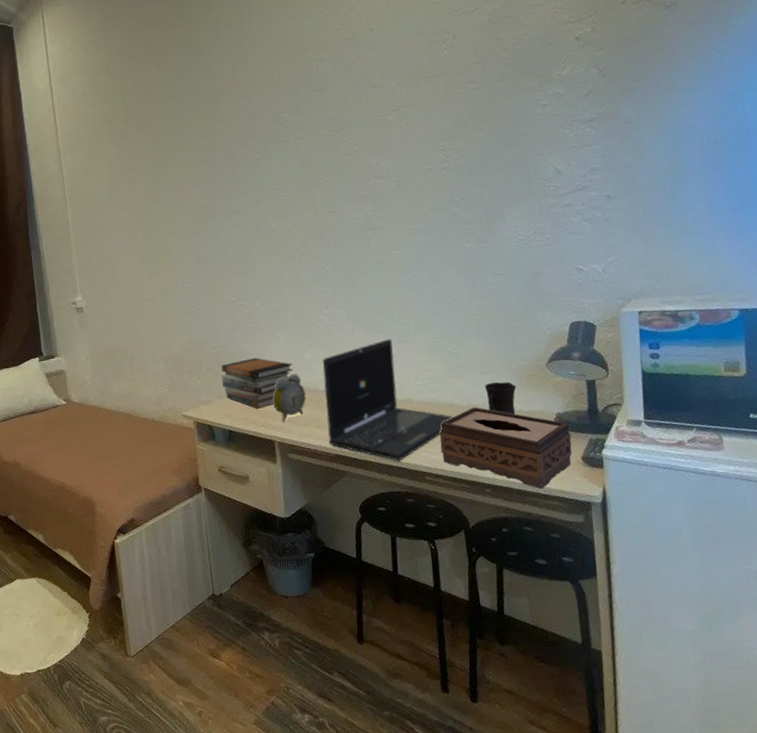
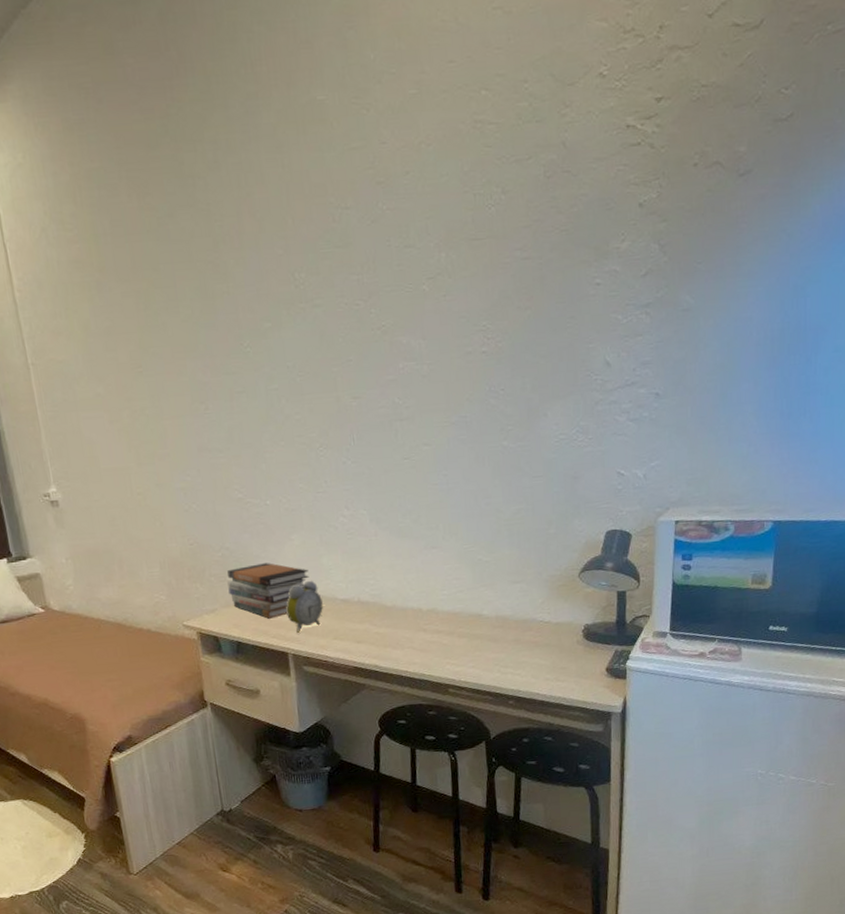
laptop: present [322,339,454,462] -> none [341,544,481,674]
tissue box: present [440,407,572,489] -> none [465,618,598,700]
mug: present [484,381,517,415] -> none [513,592,547,627]

